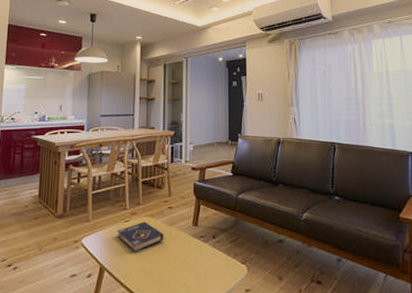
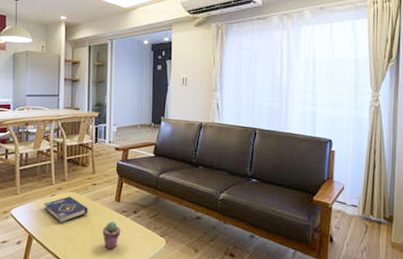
potted succulent: none [179,247,199,280] -> present [102,221,121,249]

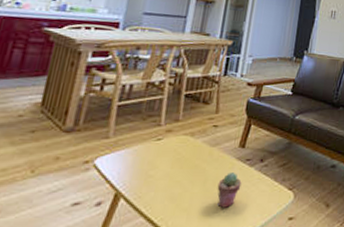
book: present [43,196,88,224] -> none [142,141,204,176]

